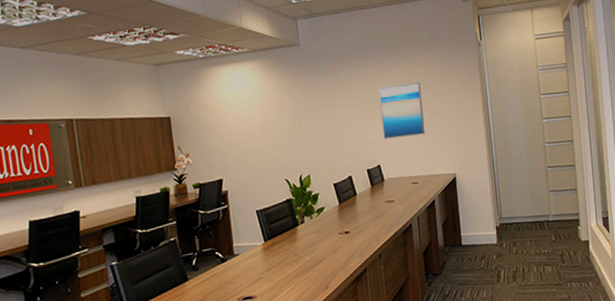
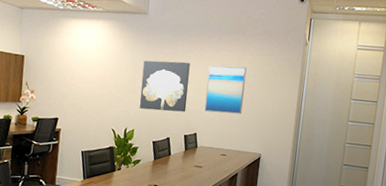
wall art: none [305,89,363,150] -> present [139,60,190,112]

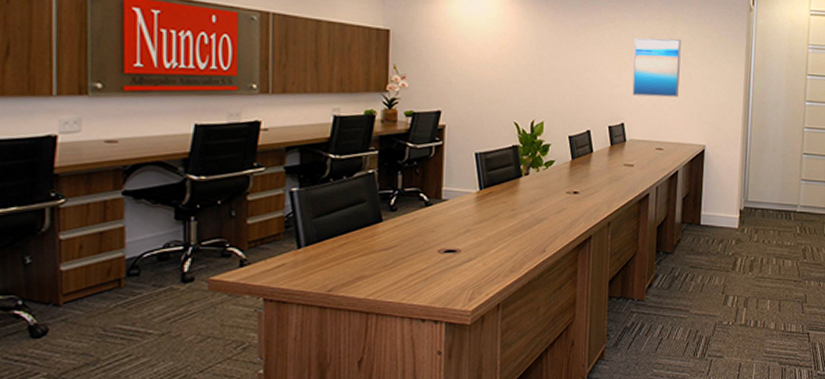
wall art: present [139,60,190,112] -> none [549,33,611,98]

